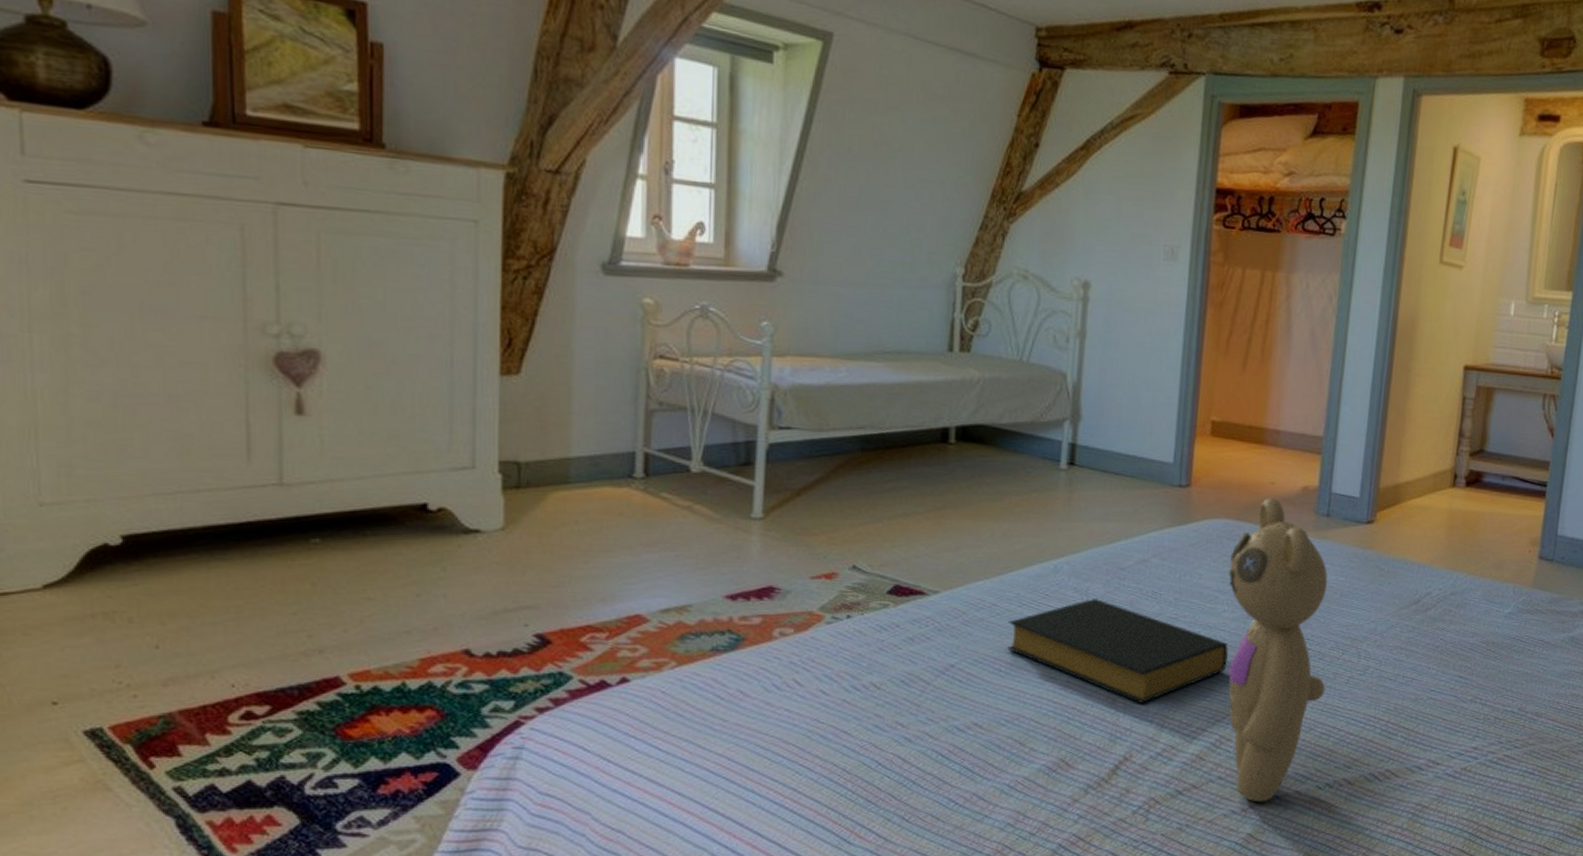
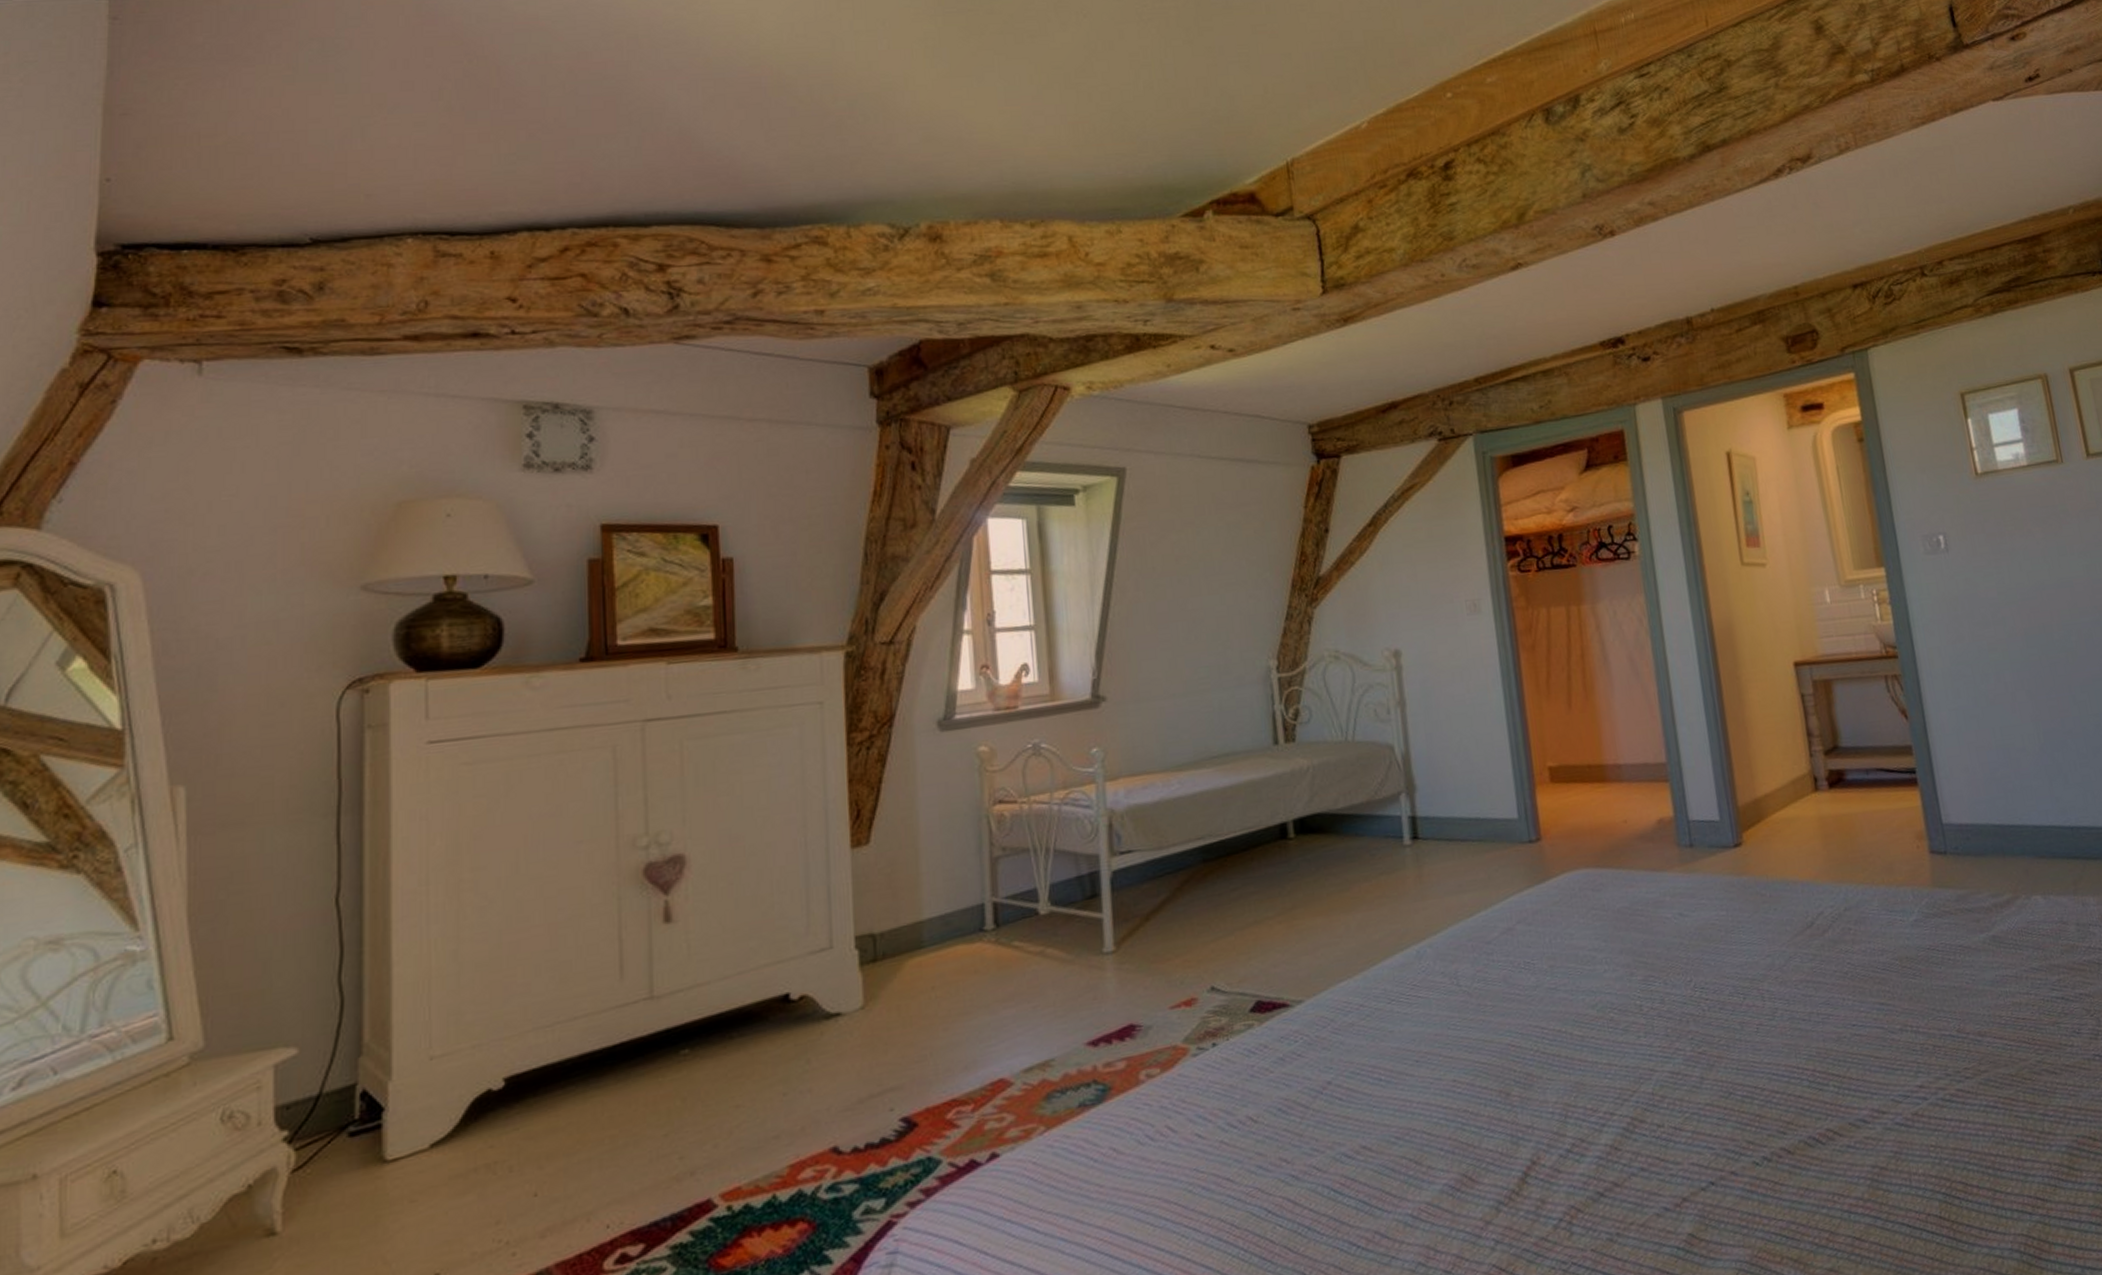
hardback book: present [1006,597,1228,704] -> none [1379,979,1622,1095]
teddy bear: present [1228,497,1328,802] -> none [1598,836,1736,1193]

